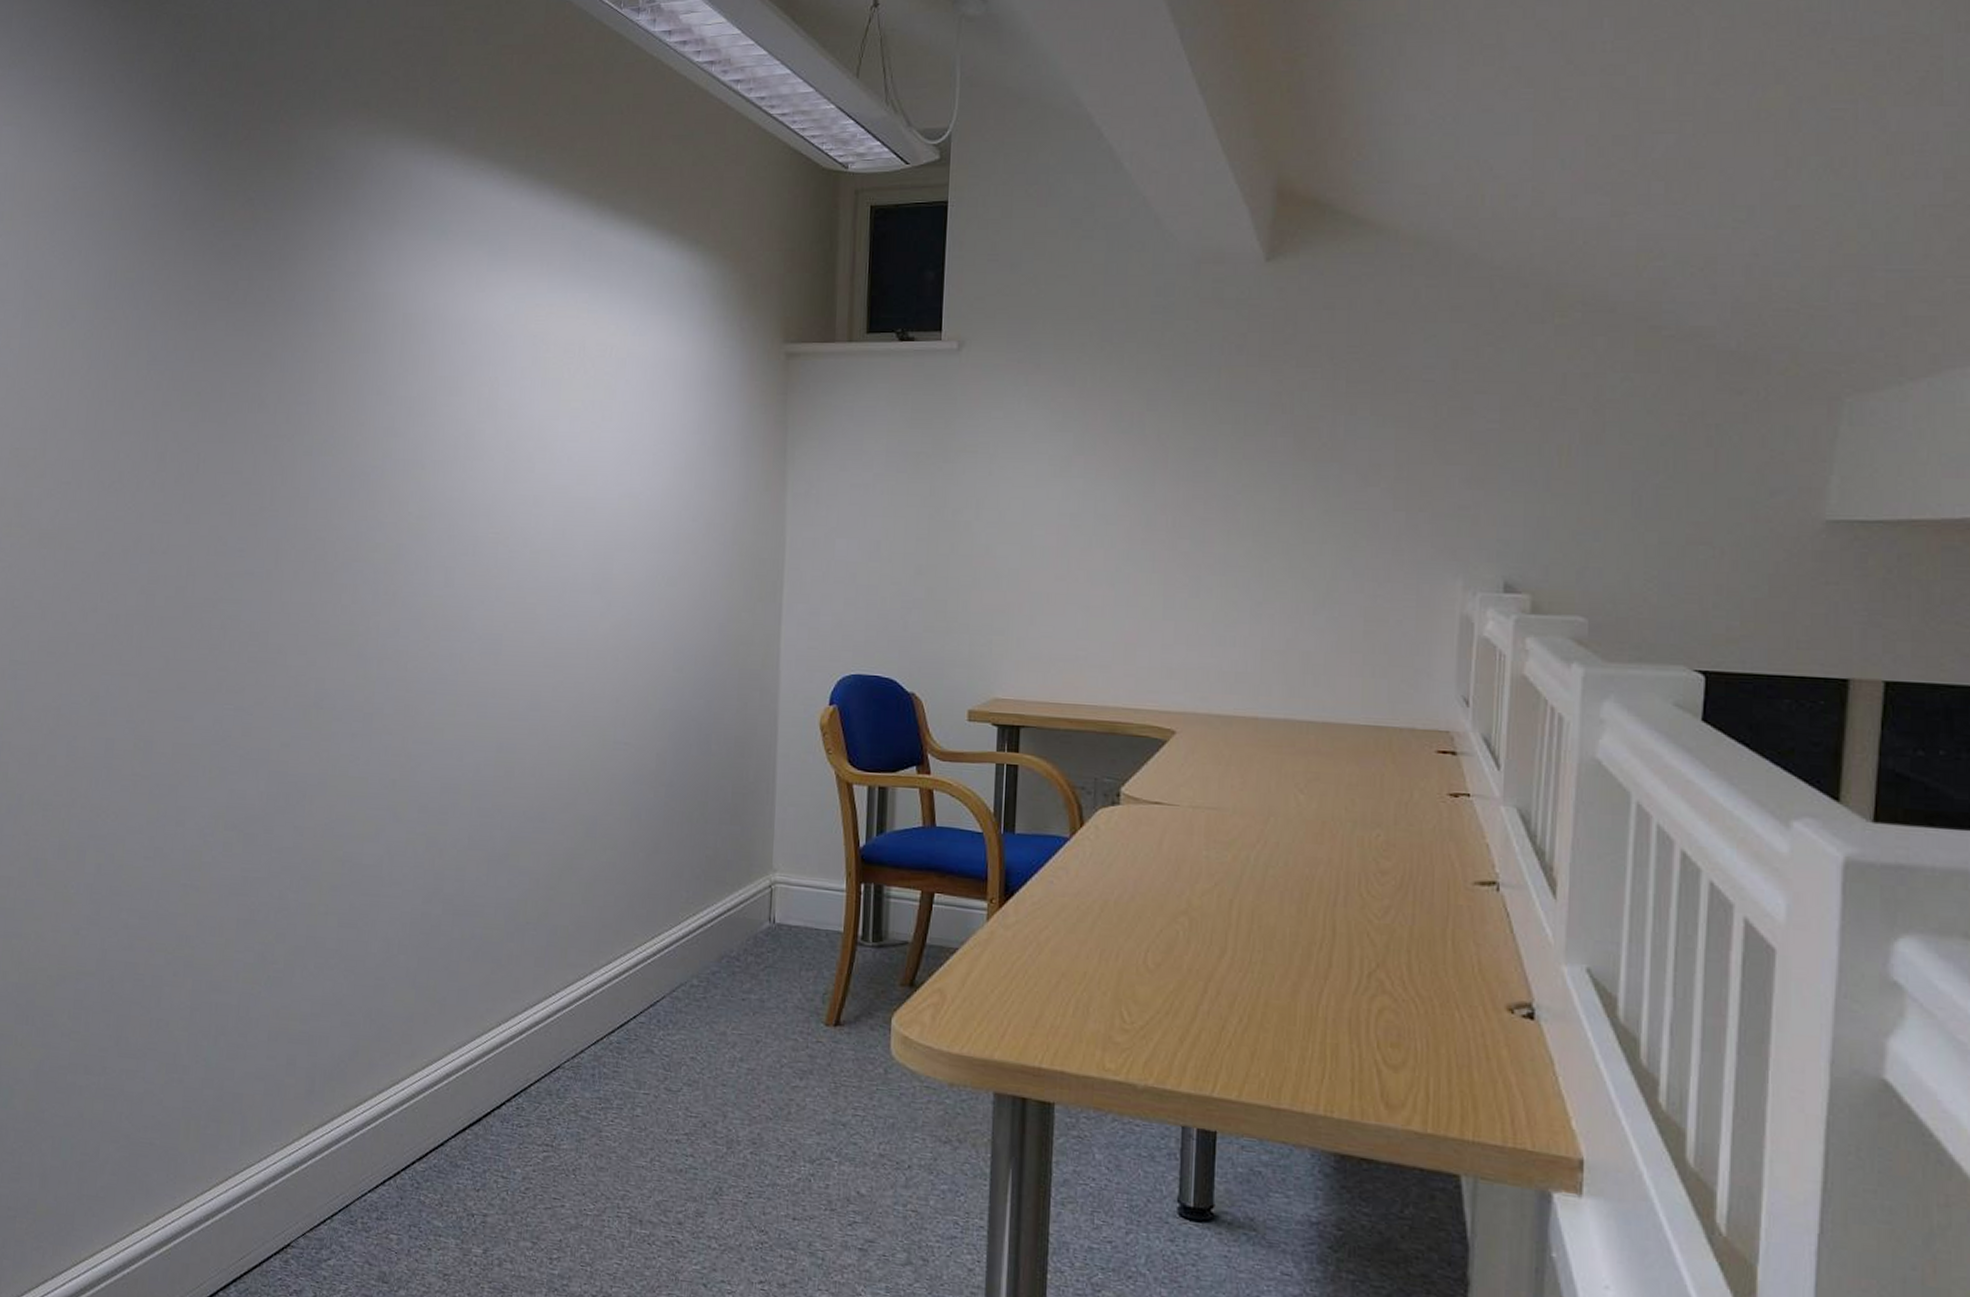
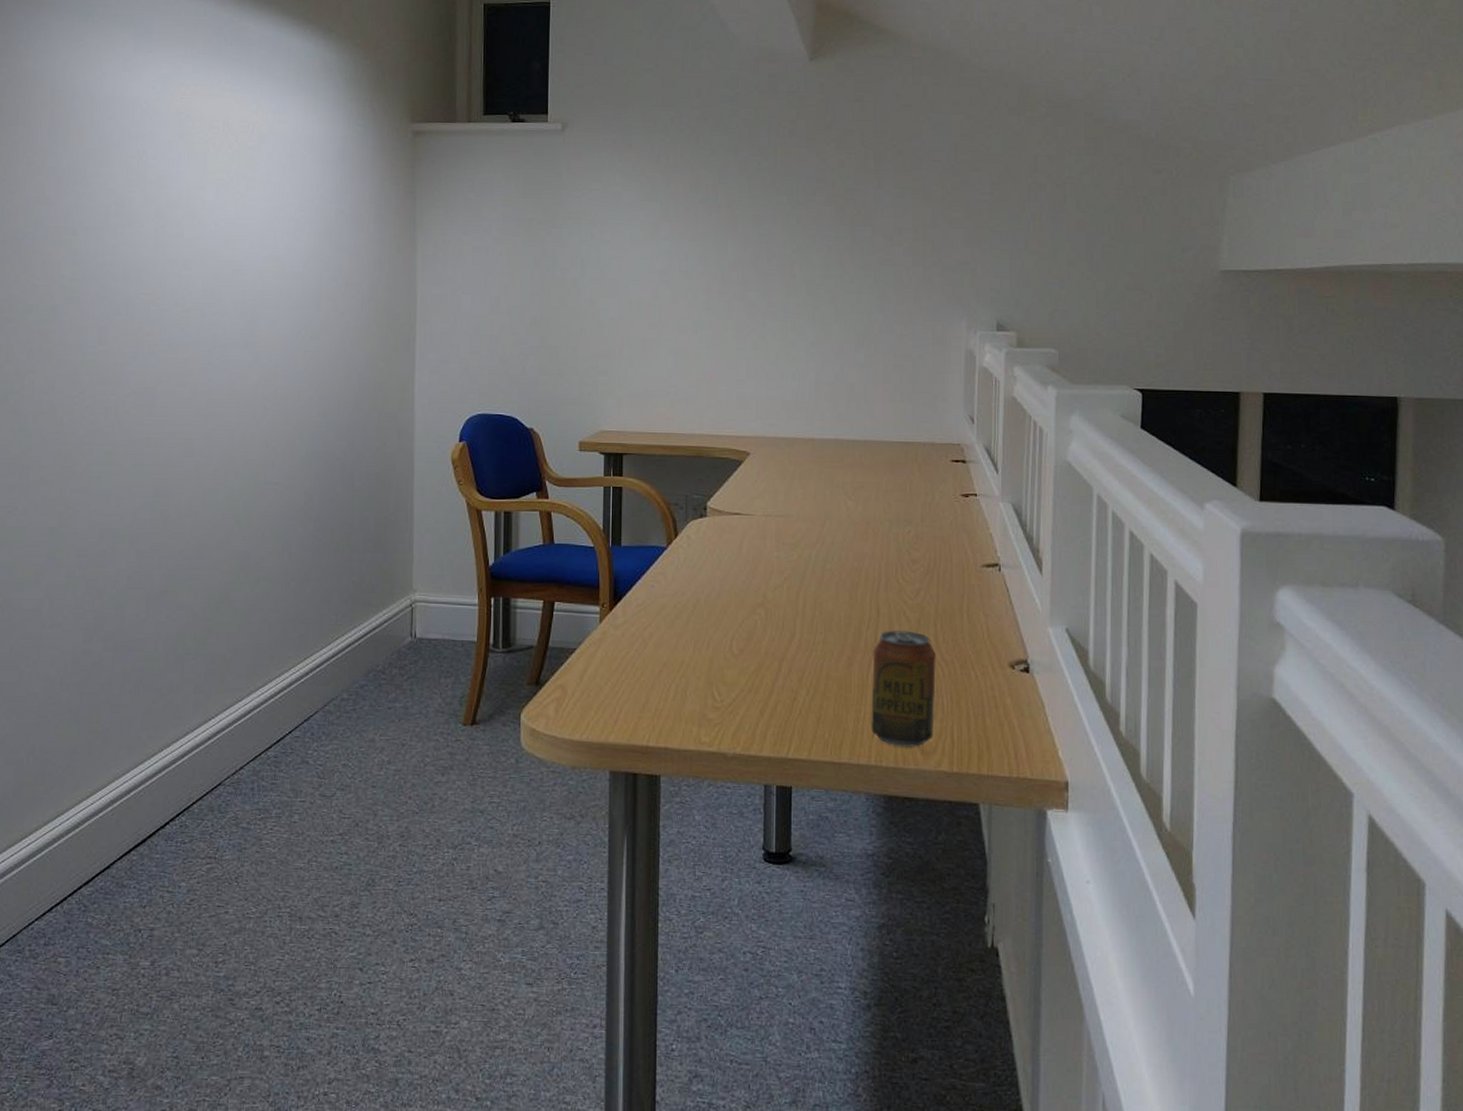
beverage can: none [1320,954,1408,1099] -> present [871,630,936,748]

